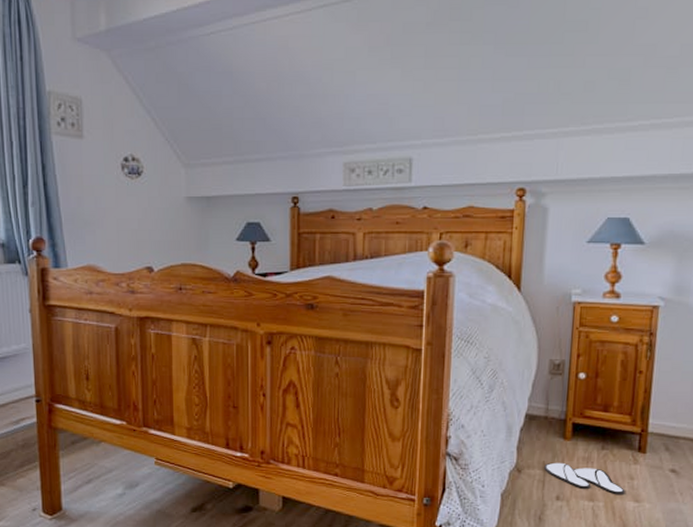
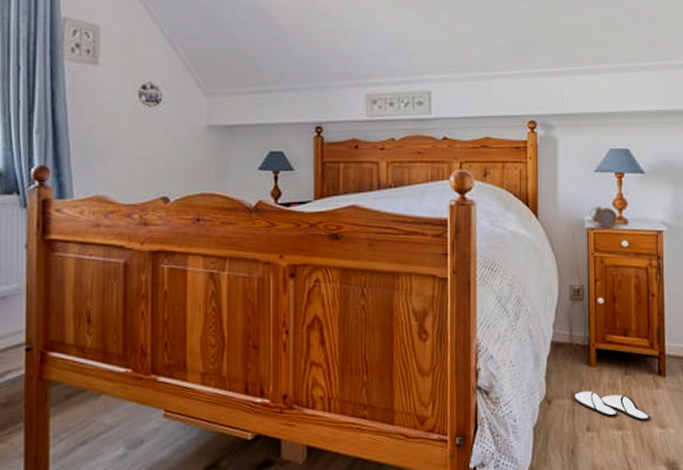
alarm clock: none [578,280,610,301] -> present [590,206,618,227]

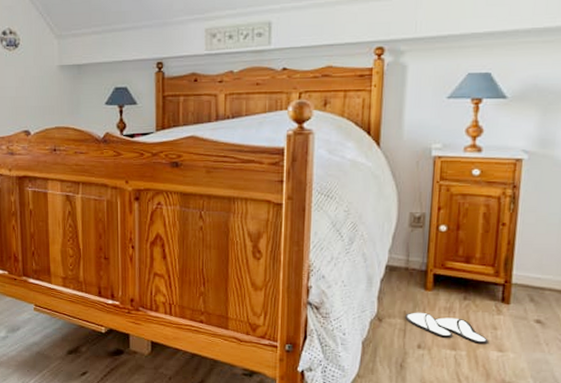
alarm clock: present [590,206,618,227] -> none [438,134,471,155]

